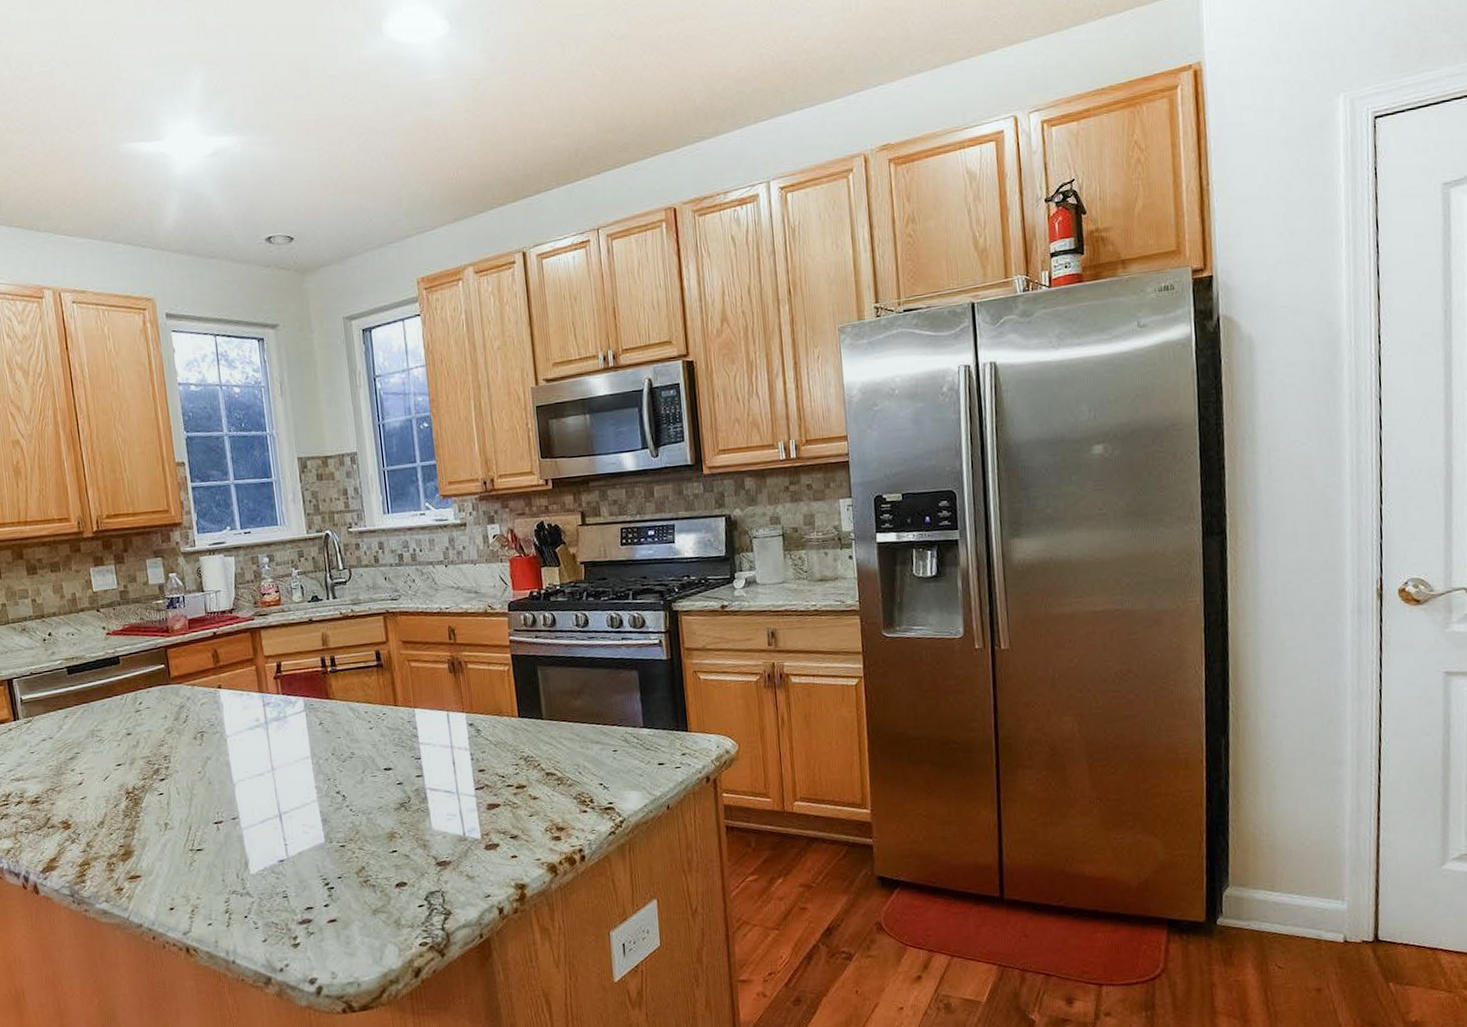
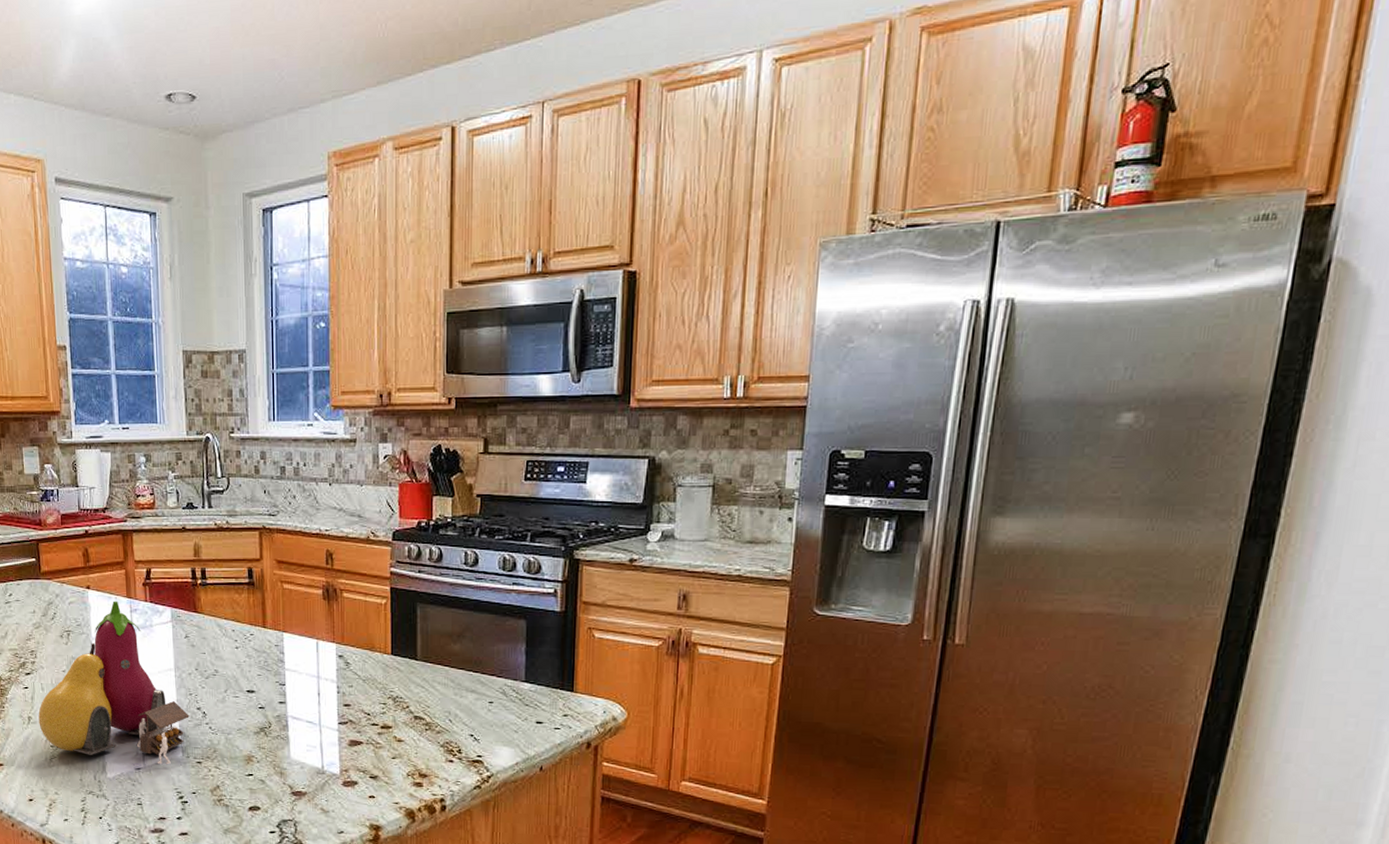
fruit: none [175,697,330,854] -> present [38,601,189,765]

